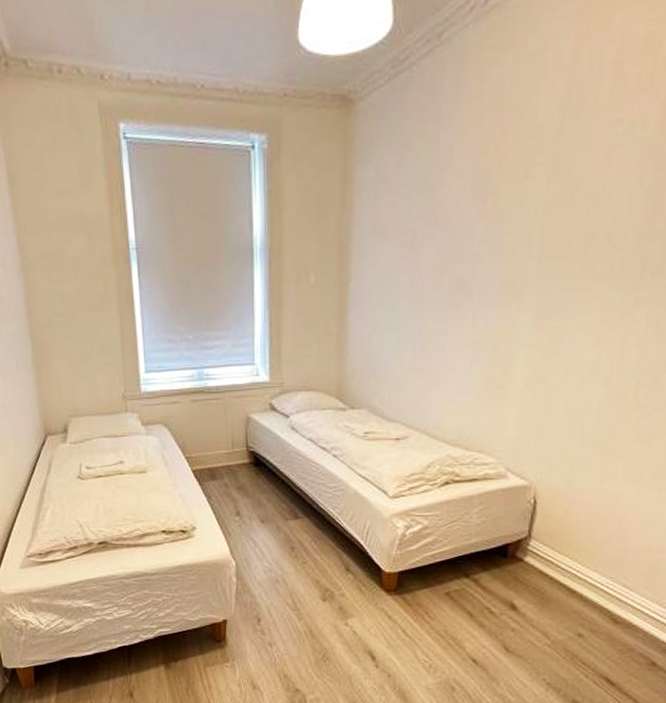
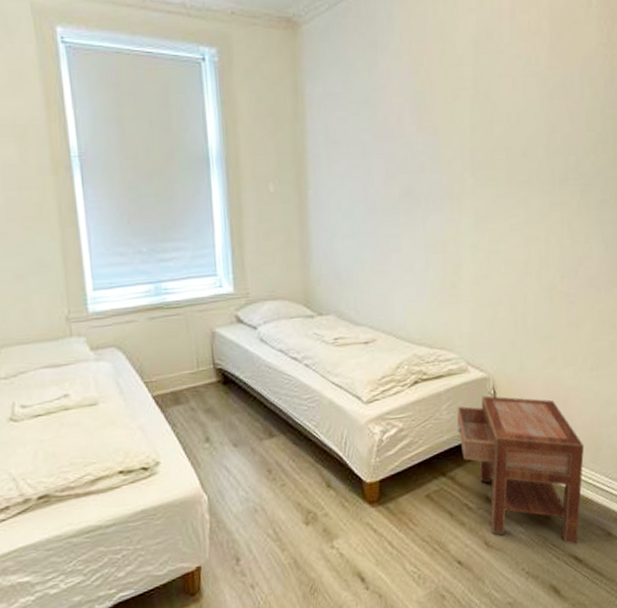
nightstand: none [486,504,637,666] -> present [457,395,585,544]

